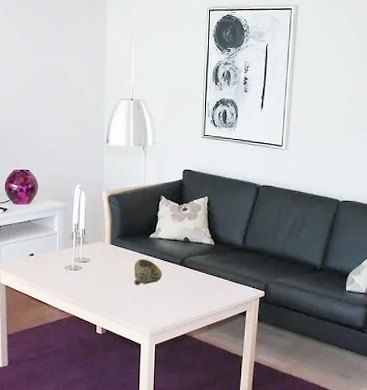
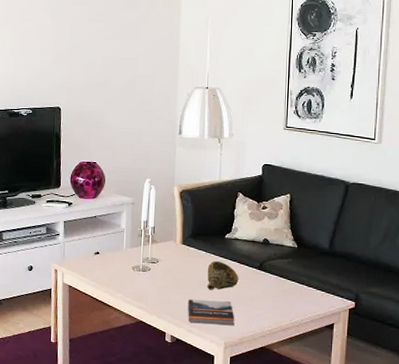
book: none [116,294,159,317] -> present [187,299,235,325]

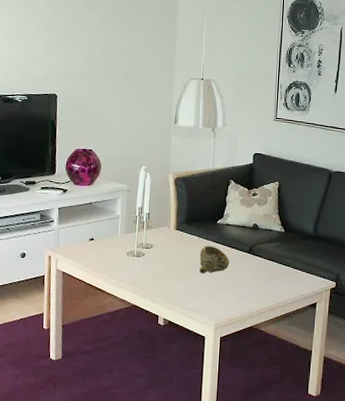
book: present [187,299,235,325] -> none [180,282,225,307]

